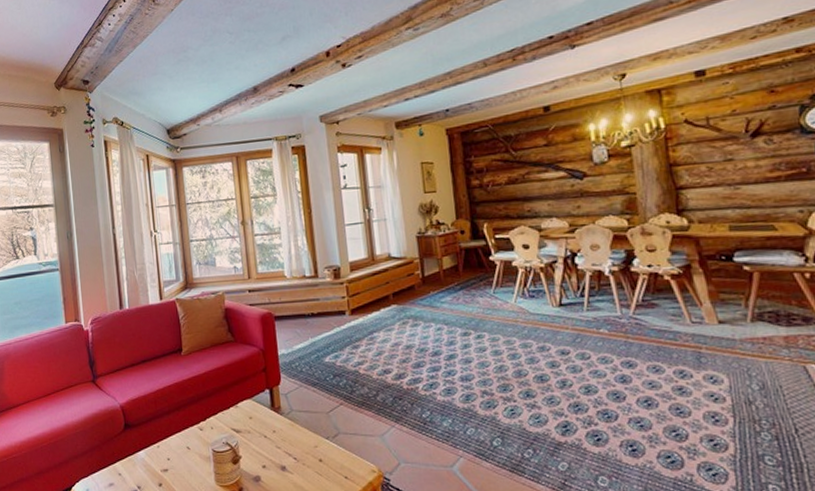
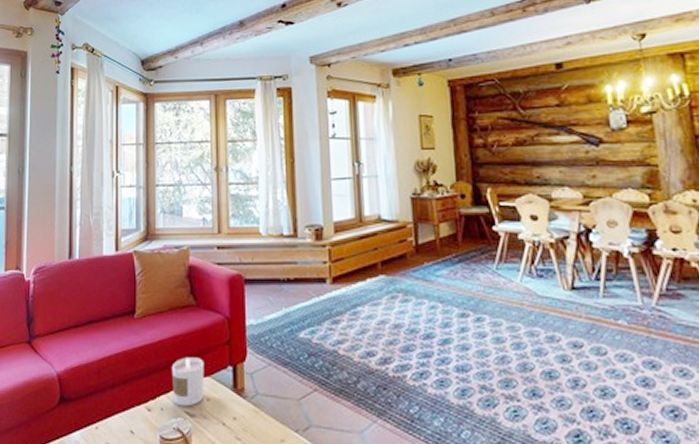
candle: none [217,384,247,425] -> present [171,357,205,407]

